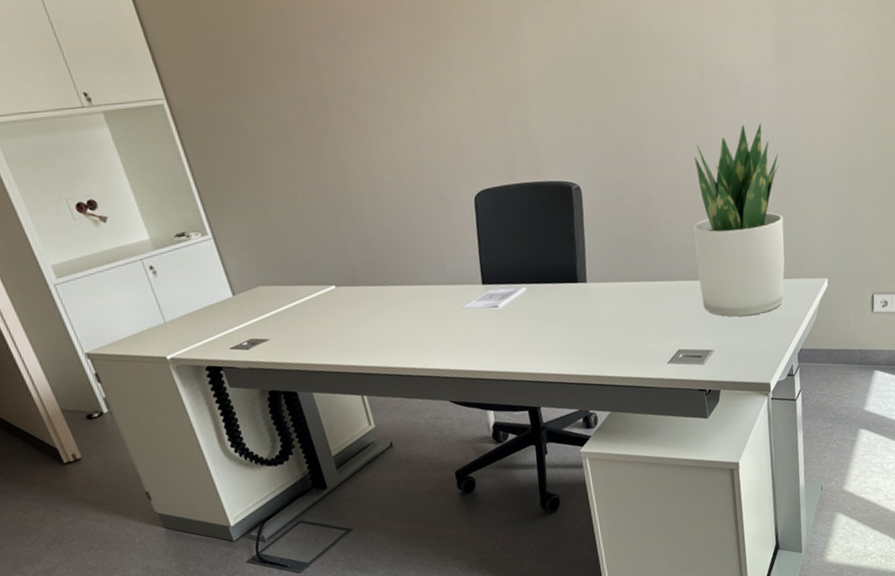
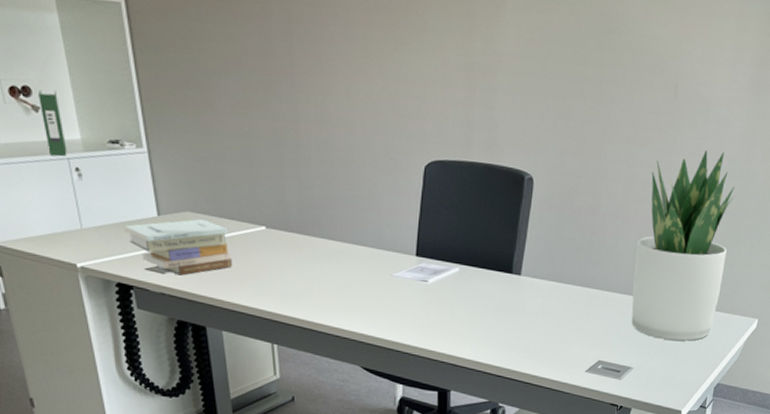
binder: none [103,198,140,260] -> present [39,90,67,157]
books: none [203,290,312,348] -> present [124,218,233,276]

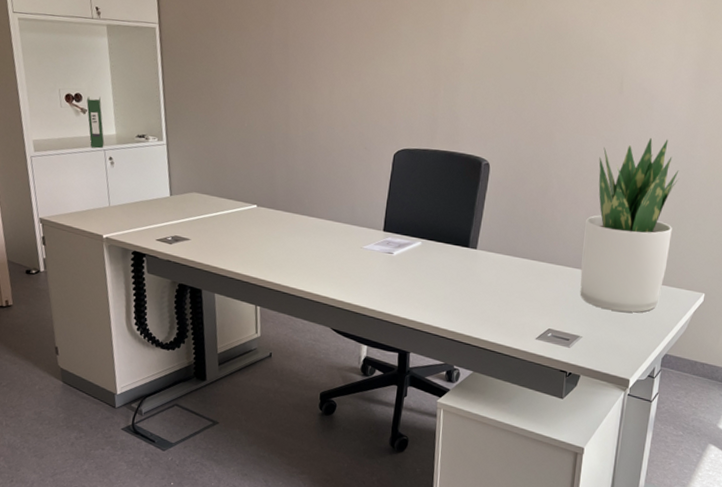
books: present [124,218,233,276] -> none [142,198,228,246]

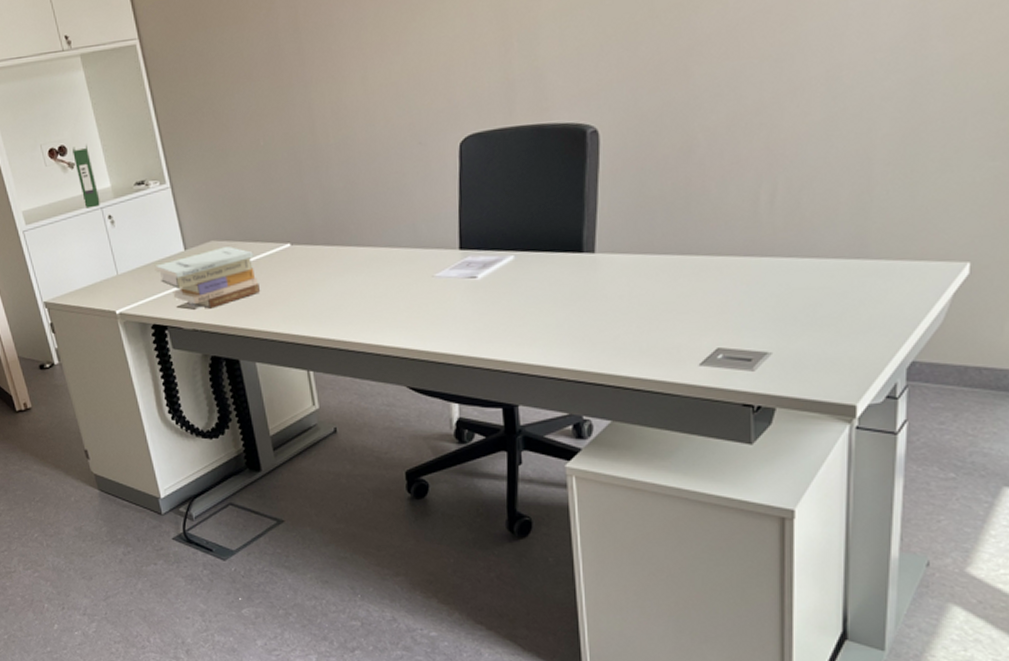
books: none [142,198,228,246] -> present [155,245,261,309]
planter: present [580,138,680,313] -> none [755,38,906,309]

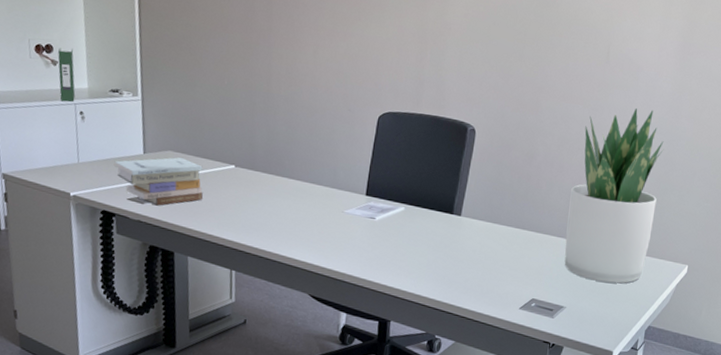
planter: none [755,38,906,309] -> present [564,108,664,284]

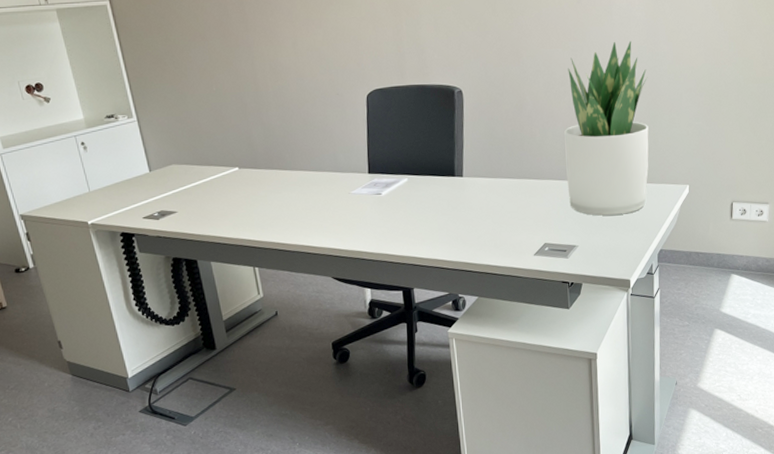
binder: present [58,48,76,103] -> none [48,83,74,136]
books: present [113,157,204,206] -> none [123,168,215,219]

